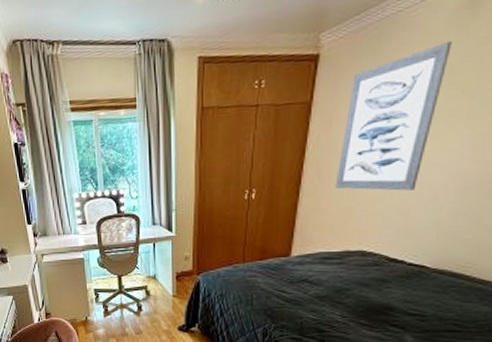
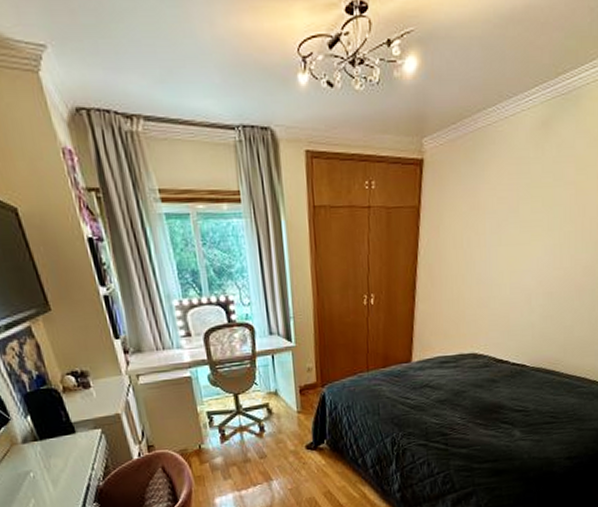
wall art: present [335,40,452,191] -> none [446,157,532,295]

